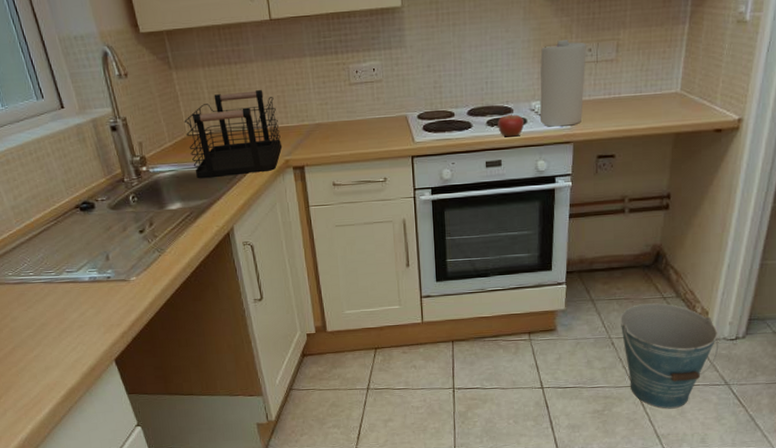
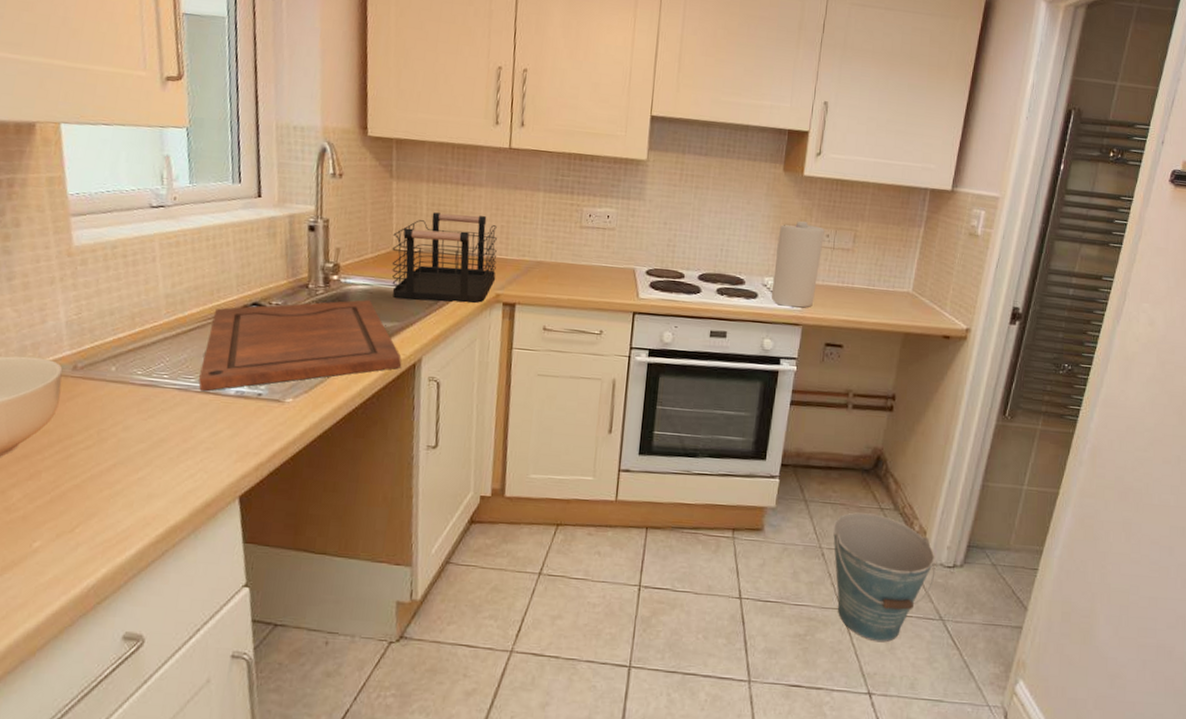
cutting board: none [53,184,217,282] -> present [198,299,402,392]
fruit: present [498,112,525,137] -> none [727,284,756,310]

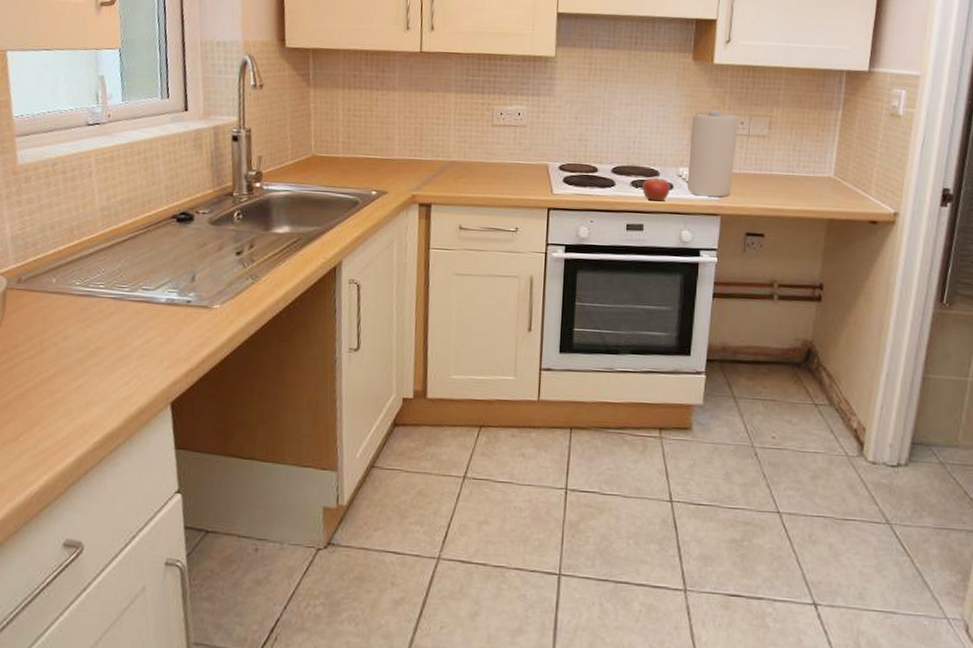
cutting board: present [198,299,402,392] -> none [132,205,323,300]
dish rack: present [392,212,497,303] -> none [311,117,412,205]
fruit: none [727,284,756,310] -> present [642,175,671,202]
bucket: present [832,512,936,643] -> none [764,409,878,549]

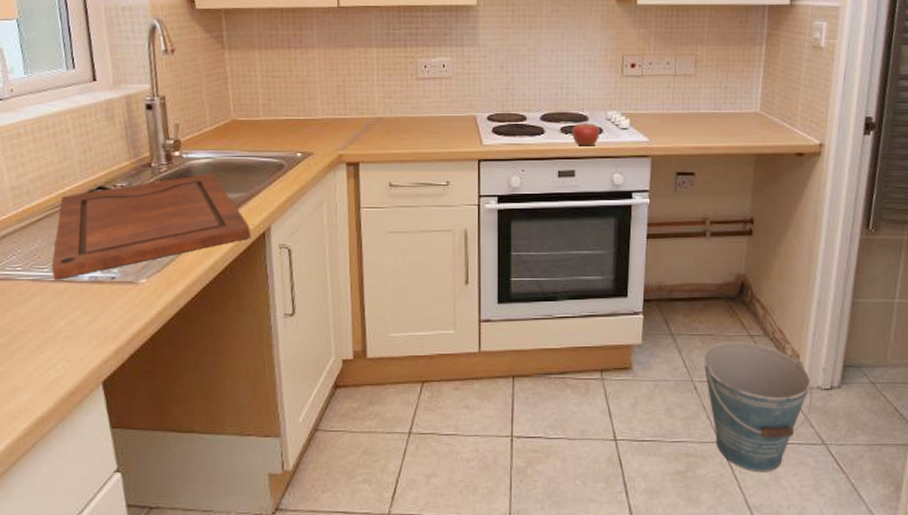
cutting board: none [132,205,323,300] -> present [52,173,250,280]
paper towel holder: present [688,109,738,198] -> none [617,50,664,139]
bucket: none [764,409,878,549] -> present [702,342,813,473]

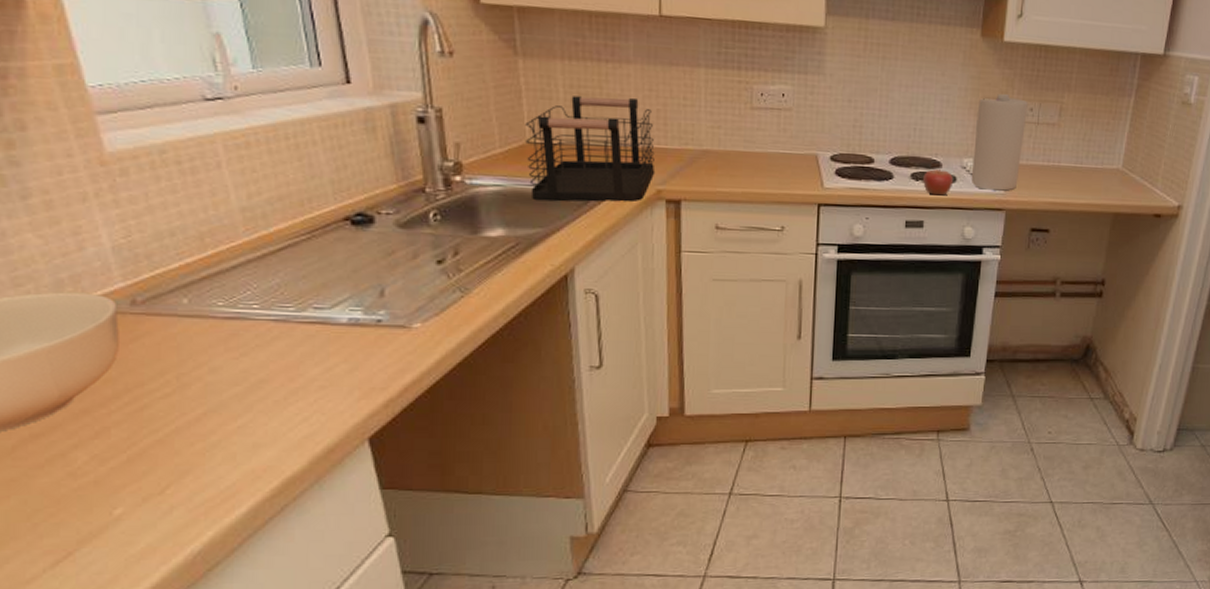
cutting board: present [52,173,250,280] -> none [299,203,550,321]
dish rack: none [230,78,336,169] -> present [524,96,655,202]
paper towel holder: none [617,50,664,139] -> present [972,93,1028,191]
bucket: present [702,342,813,473] -> none [1041,404,1146,531]

